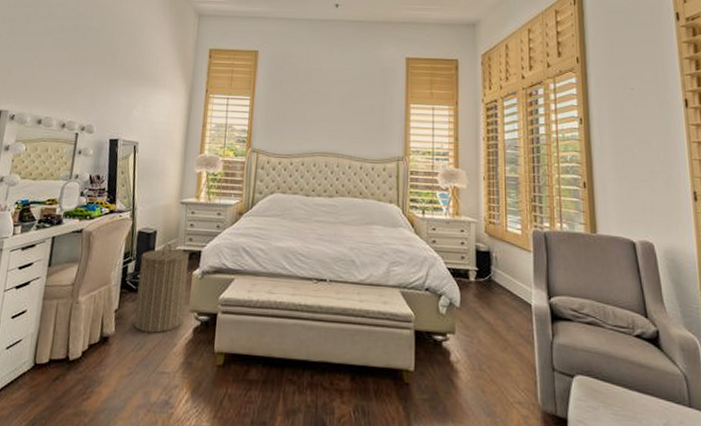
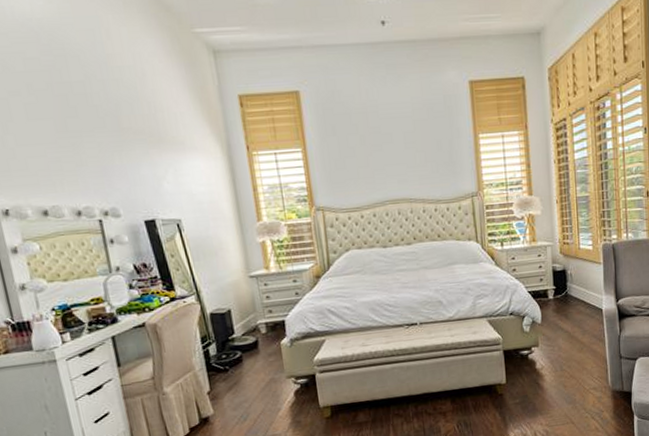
laundry hamper: present [134,243,189,333] -> none [220,319,282,406]

